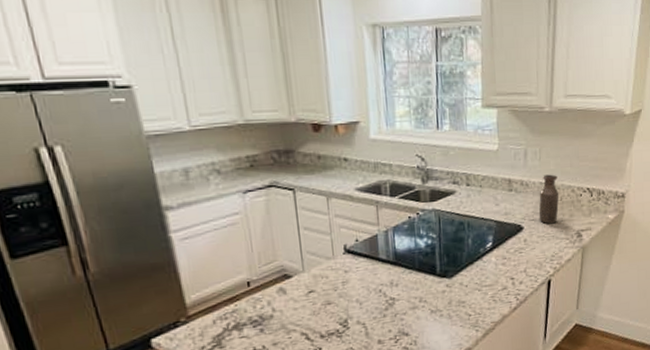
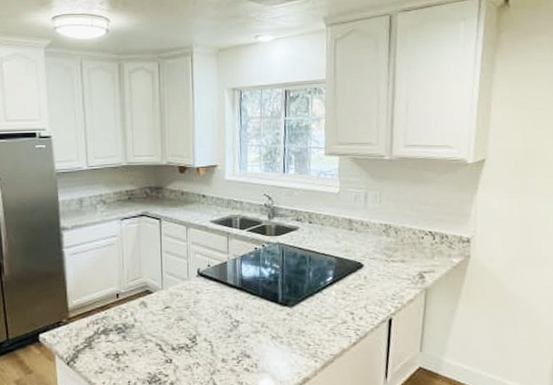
bottle: present [538,174,559,224] -> none [379,216,400,264]

